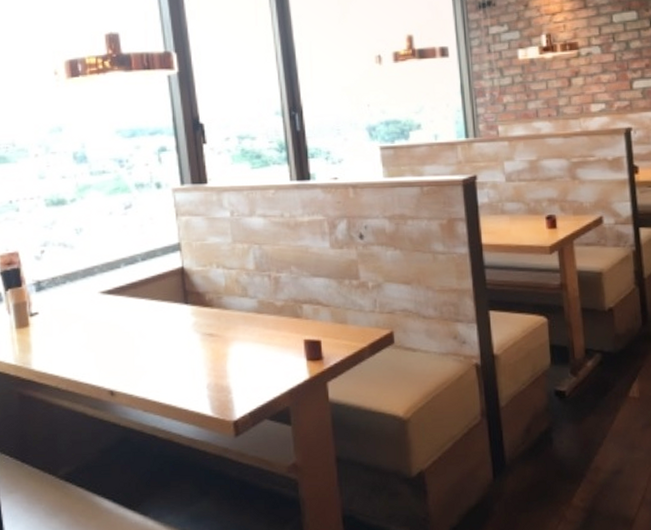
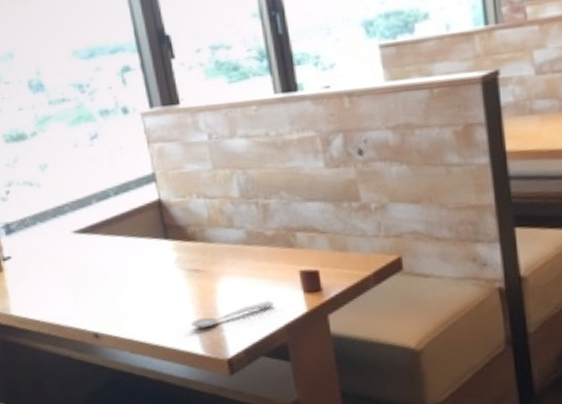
spoon: none [203,367,279,391] -> present [191,301,273,329]

